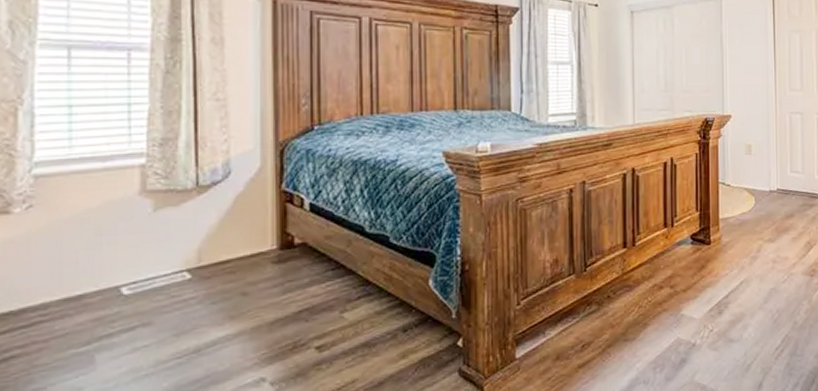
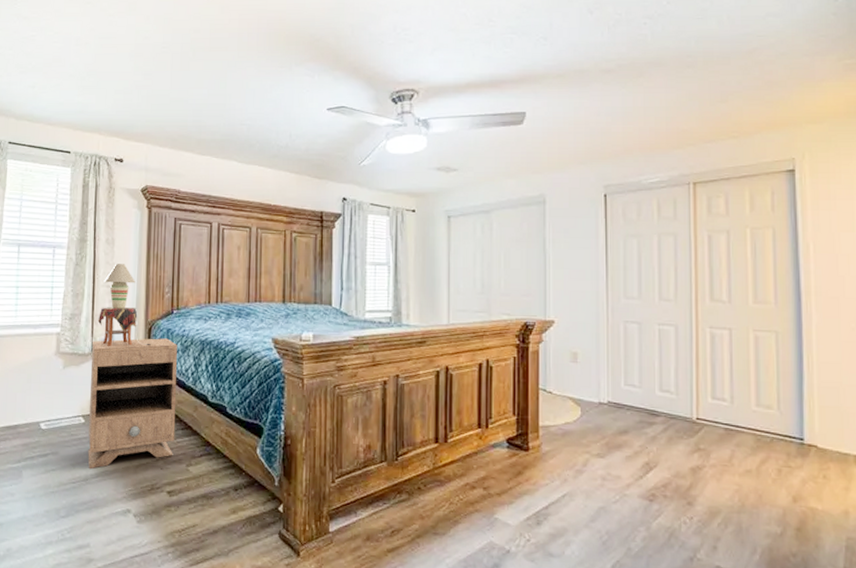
nightstand: none [196,161,323,336] -> present [88,338,177,469]
table lamp: none [203,70,284,177] -> present [97,264,151,346]

